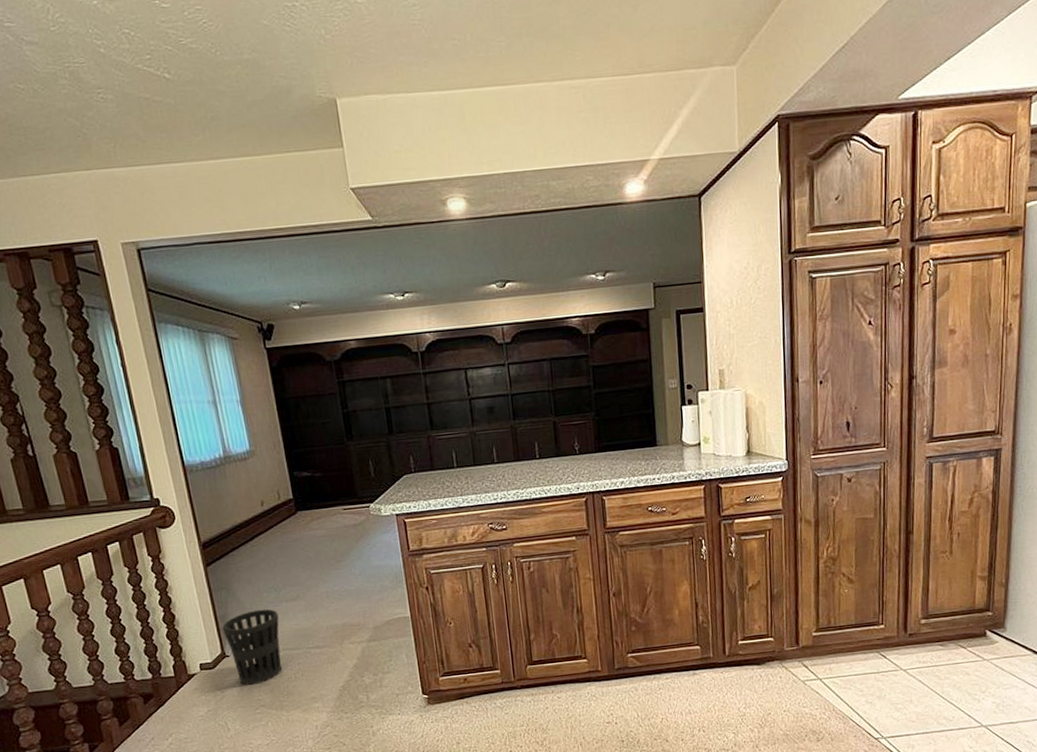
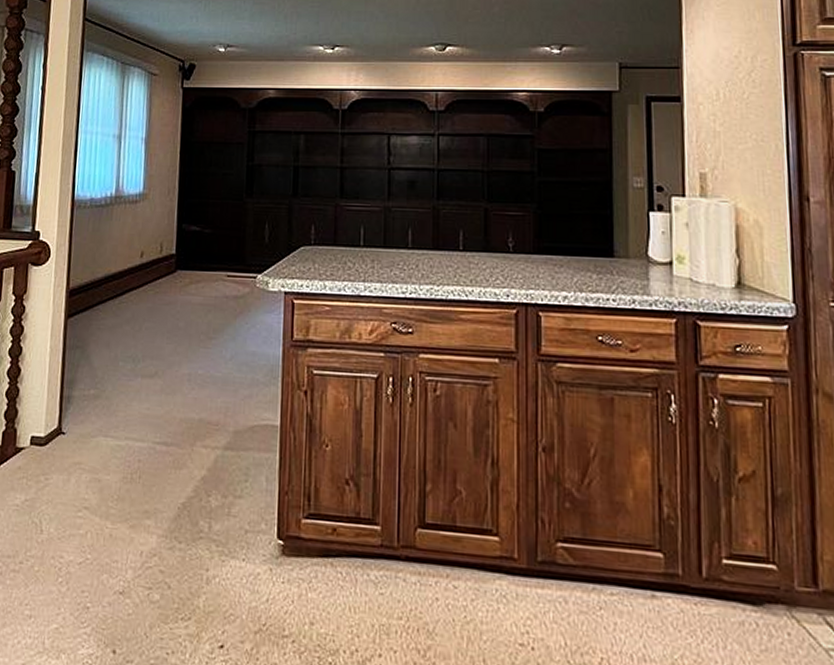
wastebasket: present [222,609,283,685] -> none [65,381,130,477]

